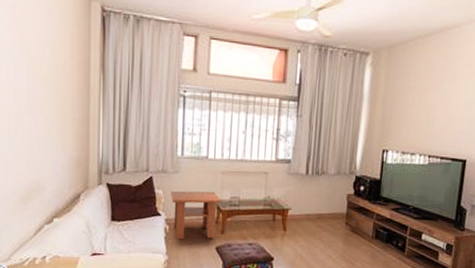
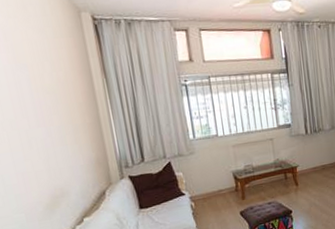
coffee table: present [170,190,223,240] -> none [190,164,238,213]

